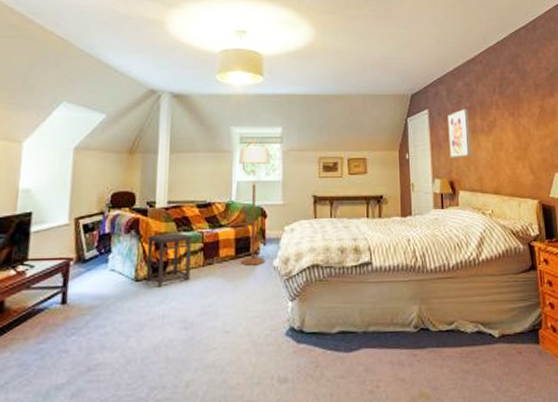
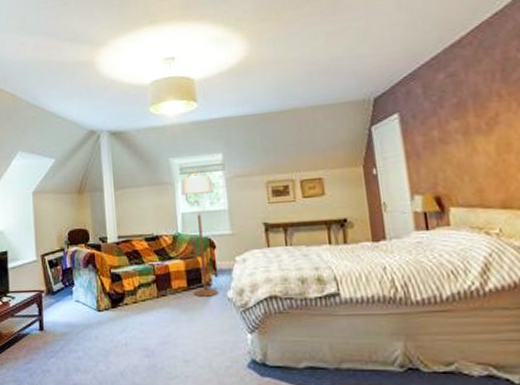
side table: present [145,232,193,287] -> none [104,265,146,317]
wall art: present [447,109,471,158] -> none [426,106,464,169]

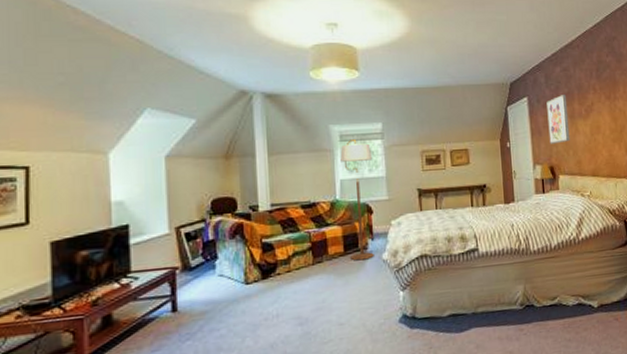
wall art: none [426,106,464,169] -> present [546,95,570,144]

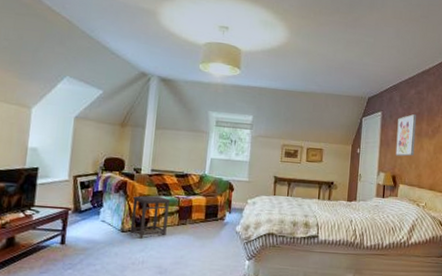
side table: none [254,233,301,288] -> present [130,195,171,239]
floor lamp: present [340,139,374,261] -> none [209,126,241,229]

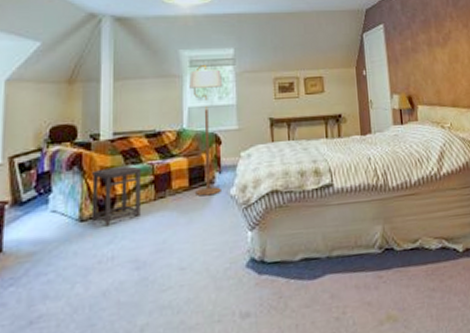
floor lamp: none [209,126,241,229] -> present [189,65,223,196]
wall art: present [395,114,417,157] -> none [403,22,428,73]

